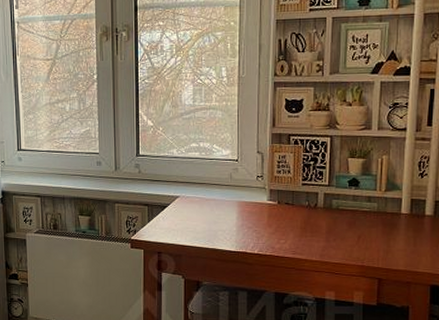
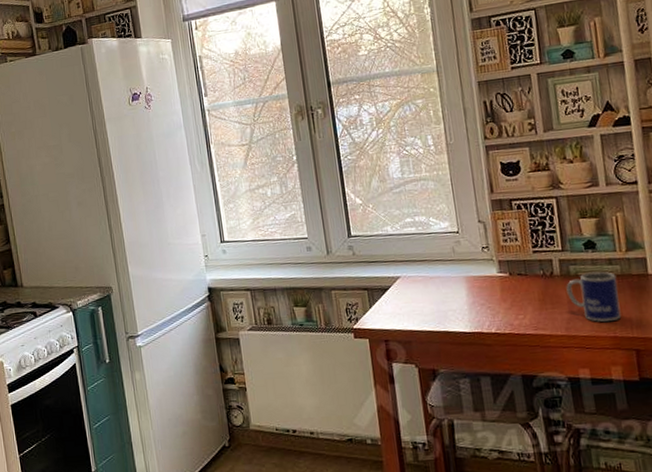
mug: none [327,207,373,253] -> present [566,271,621,323]

